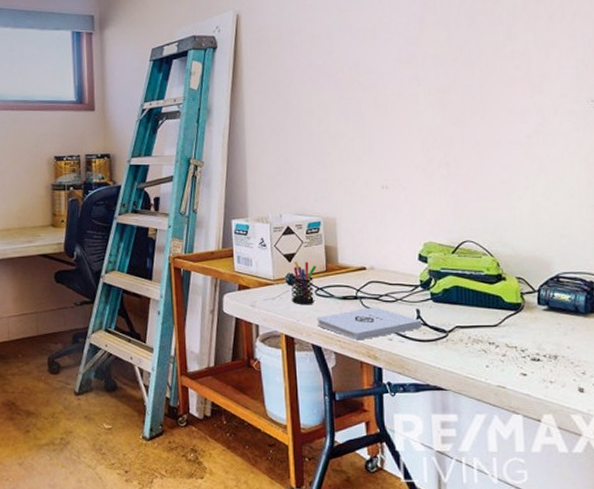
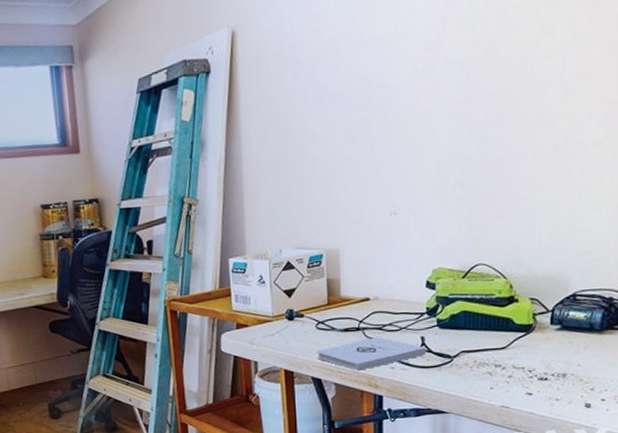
pen holder: present [290,261,317,305] -> none [290,295,318,340]

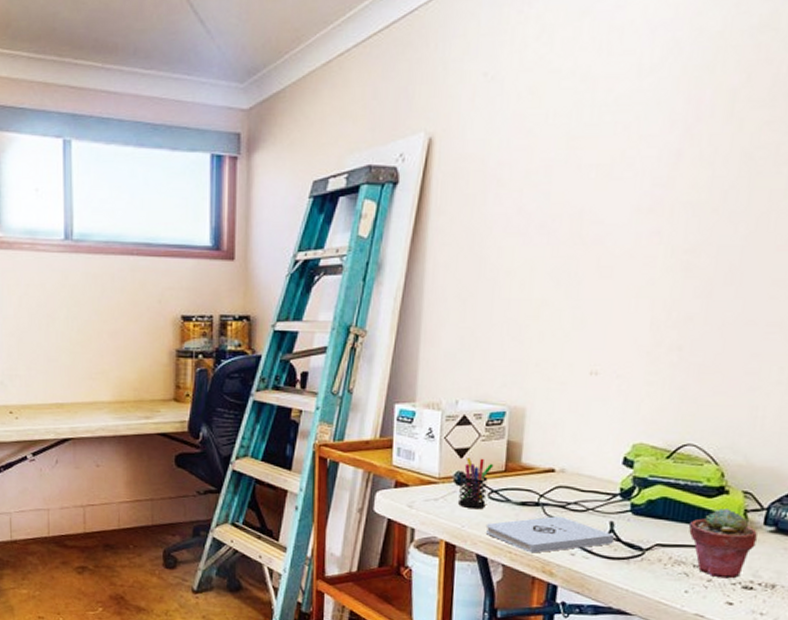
pen holder: none [290,295,318,340] -> present [458,457,494,510]
potted succulent: none [487,314,546,374] -> present [688,508,757,579]

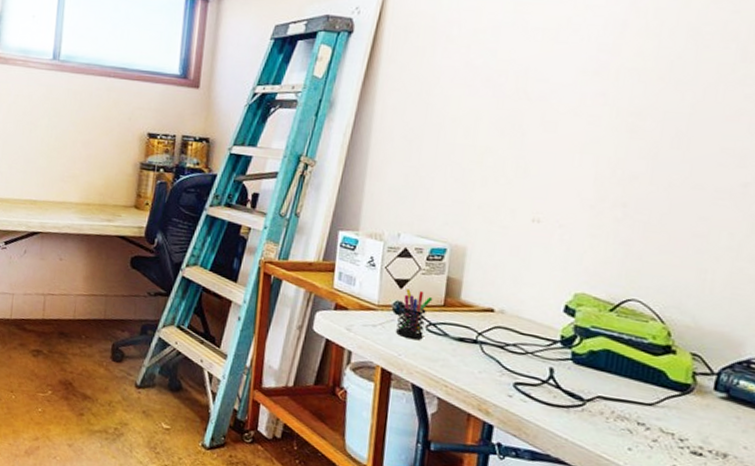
notepad: present [485,516,614,553] -> none [421,354,554,391]
potted succulent: present [688,508,757,579] -> none [632,368,707,442]

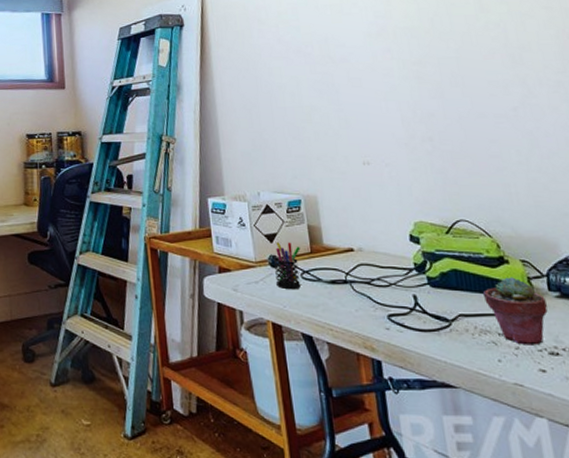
potted succulent: none [632,368,707,442] -> present [482,277,548,345]

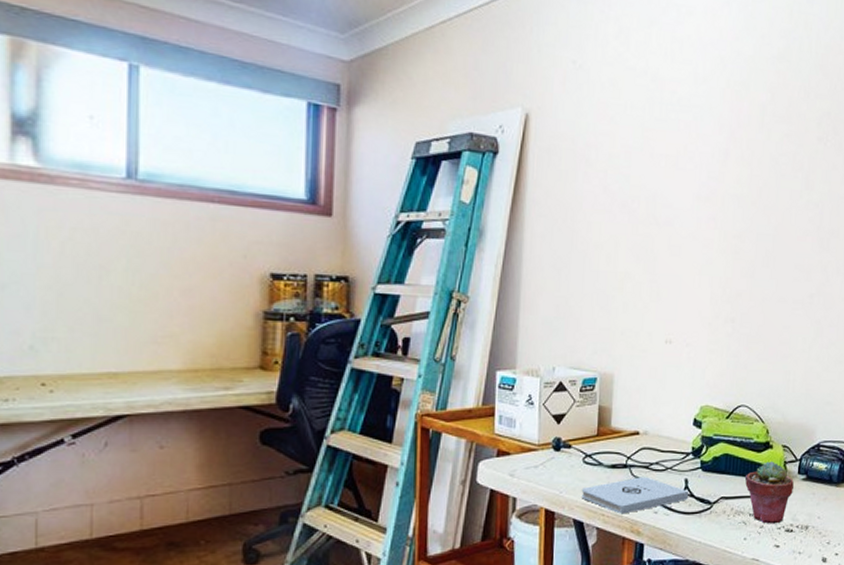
pen holder: present [272,242,301,290] -> none [557,423,587,475]
notepad: none [304,292,421,330] -> present [581,477,688,514]

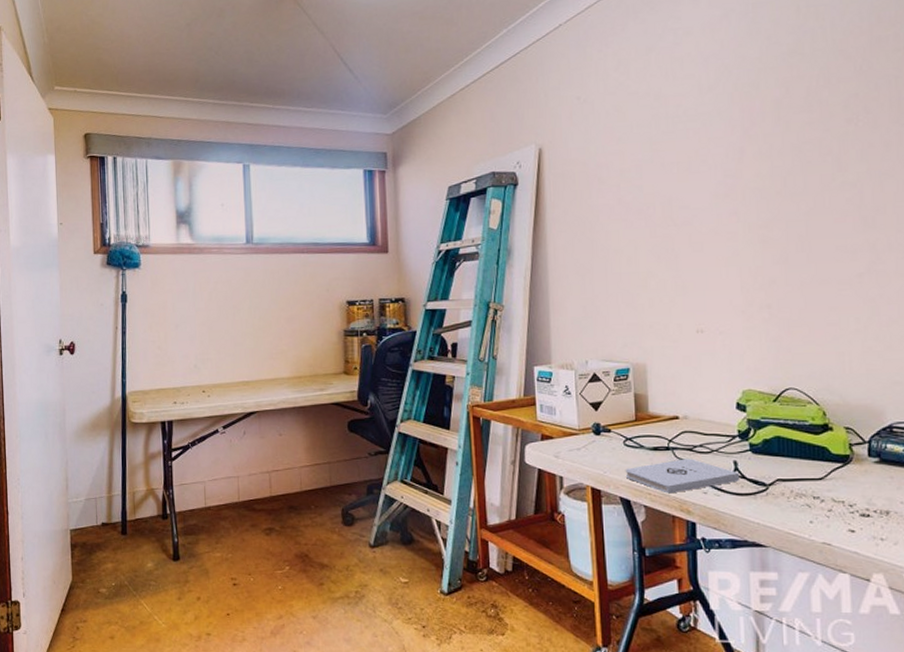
potted succulent: present [744,461,794,524] -> none [802,444,865,508]

